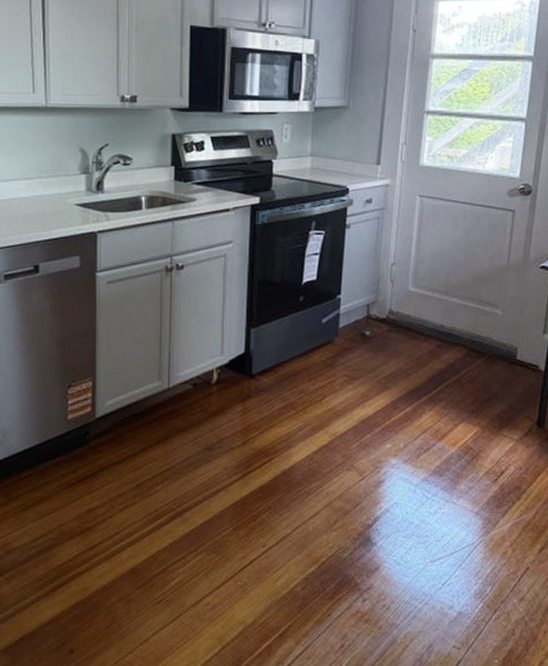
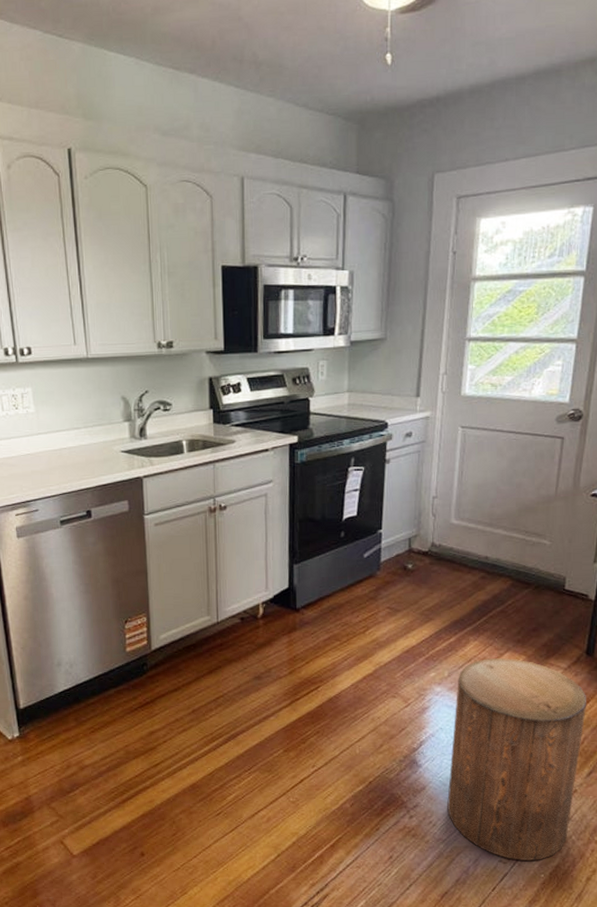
stool: none [401,429,538,645] -> present [447,658,587,861]

